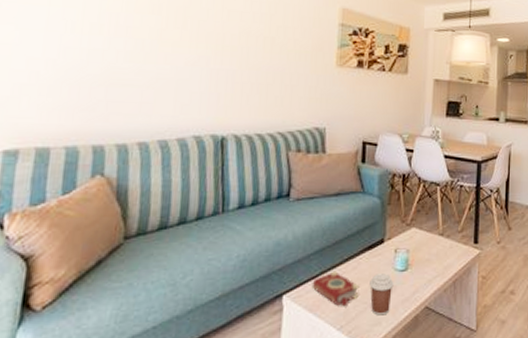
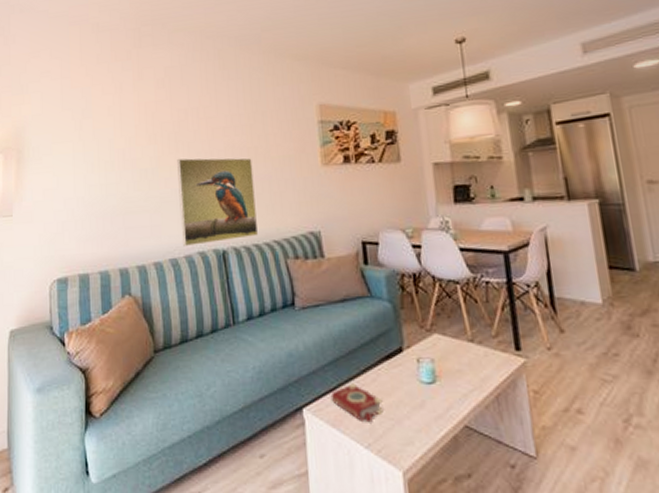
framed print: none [177,34,267,129] -> present [177,157,259,246]
coffee cup: present [369,274,394,316] -> none [393,386,422,434]

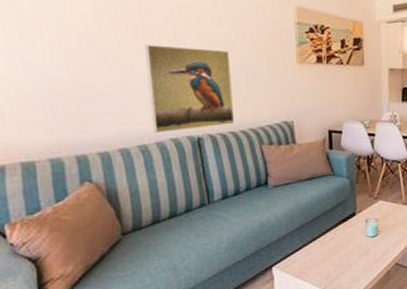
book: present [330,383,384,421] -> none [296,242,338,271]

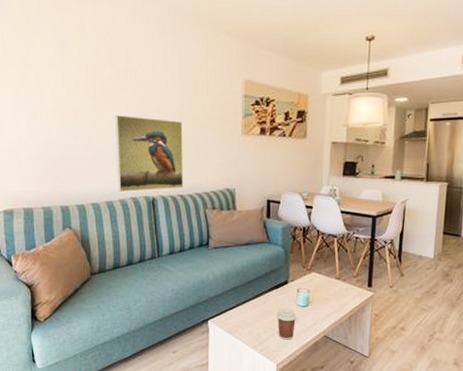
coffee cup: none [346,240,367,275] -> present [277,308,297,340]

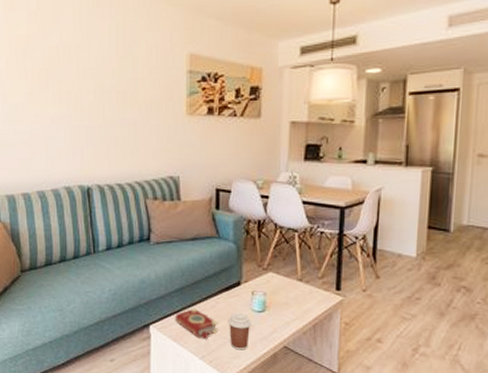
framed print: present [115,114,184,192] -> none [47,95,122,180]
book: none [230,304,268,331] -> present [174,308,218,339]

